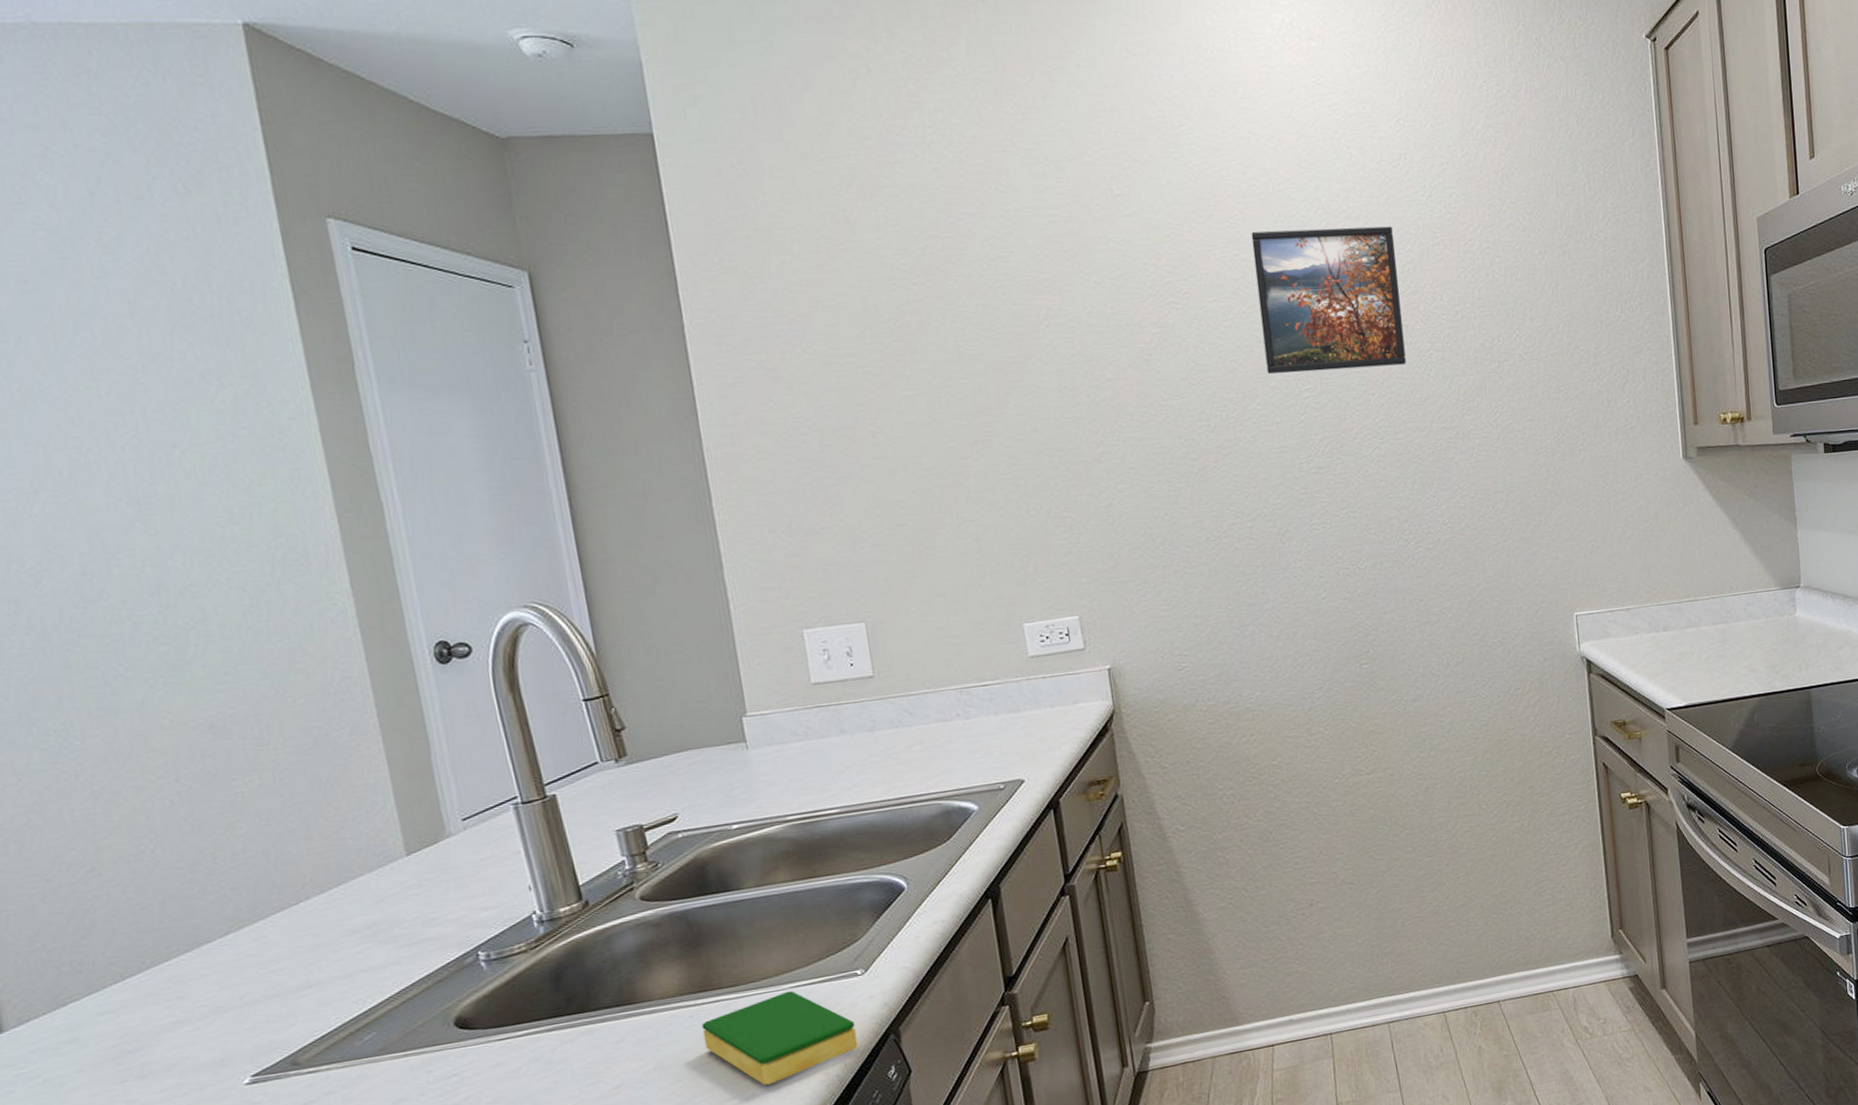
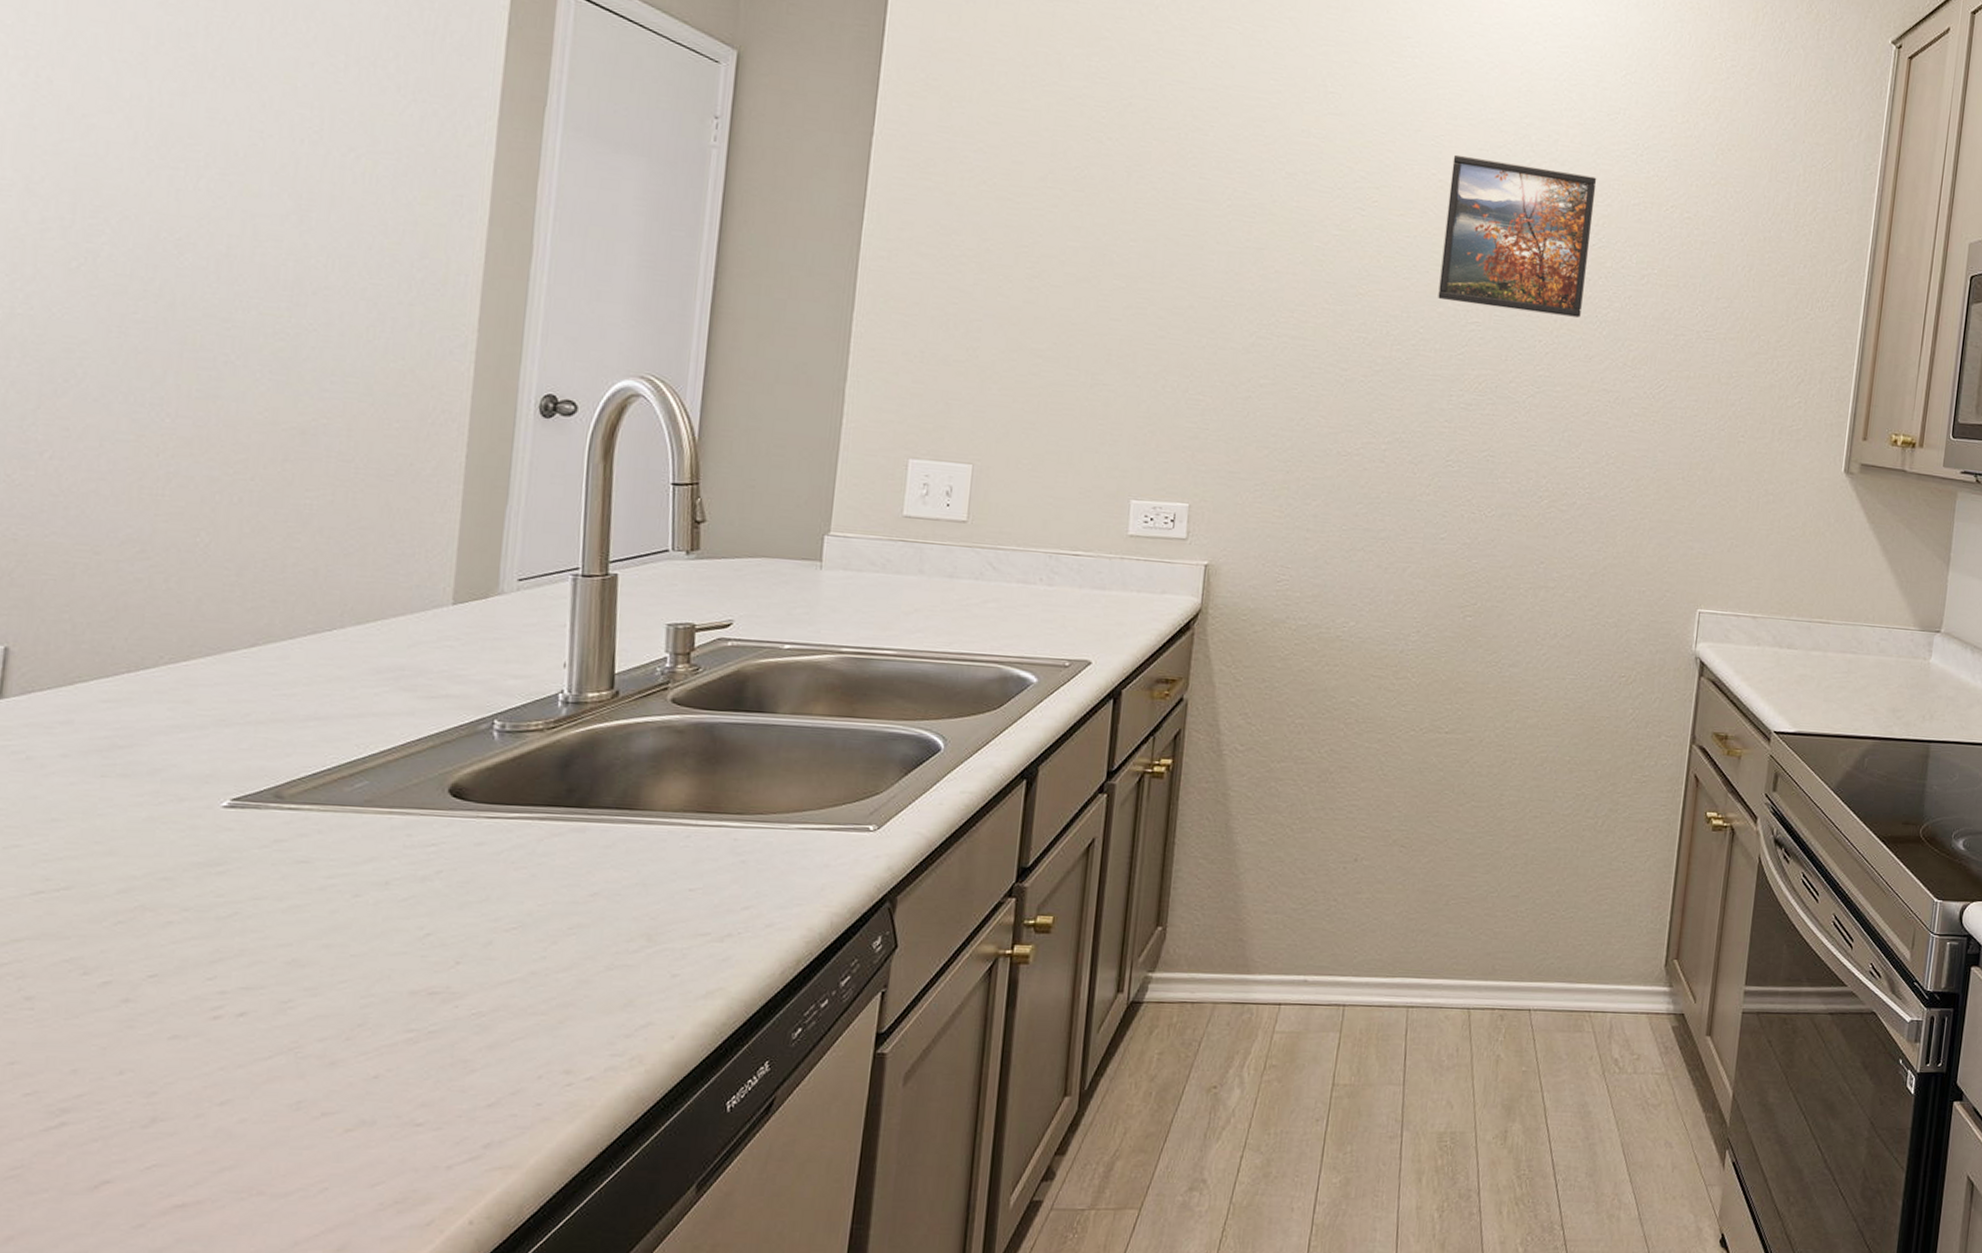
dish sponge: present [701,990,858,1085] -> none [694,832,853,928]

